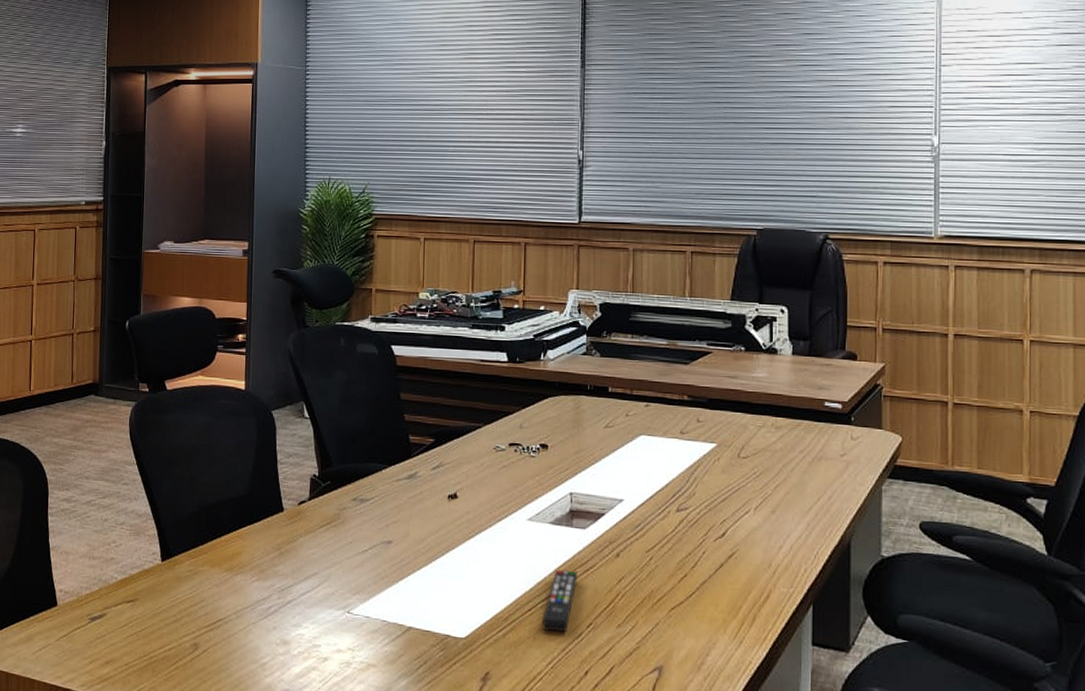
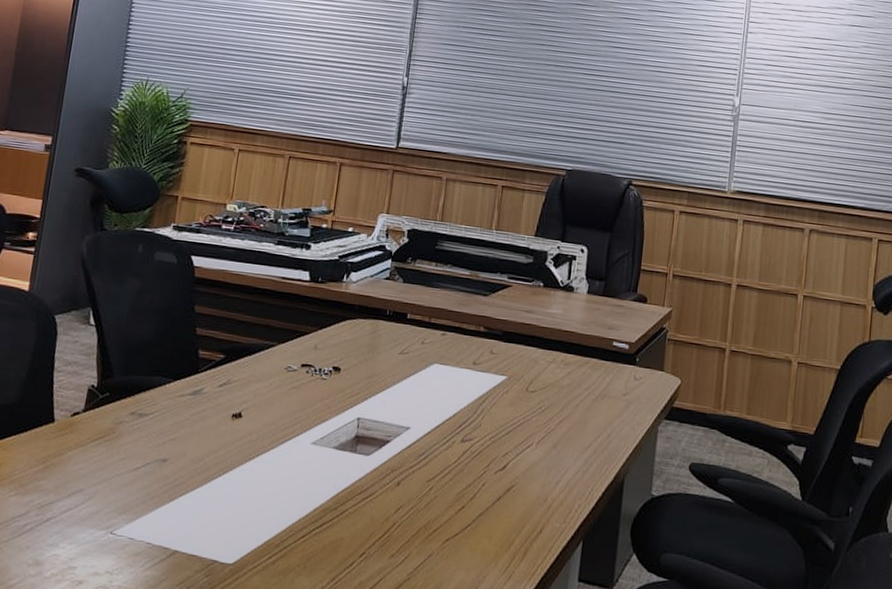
remote control: present [542,570,577,632] -> none [314,497,356,561]

